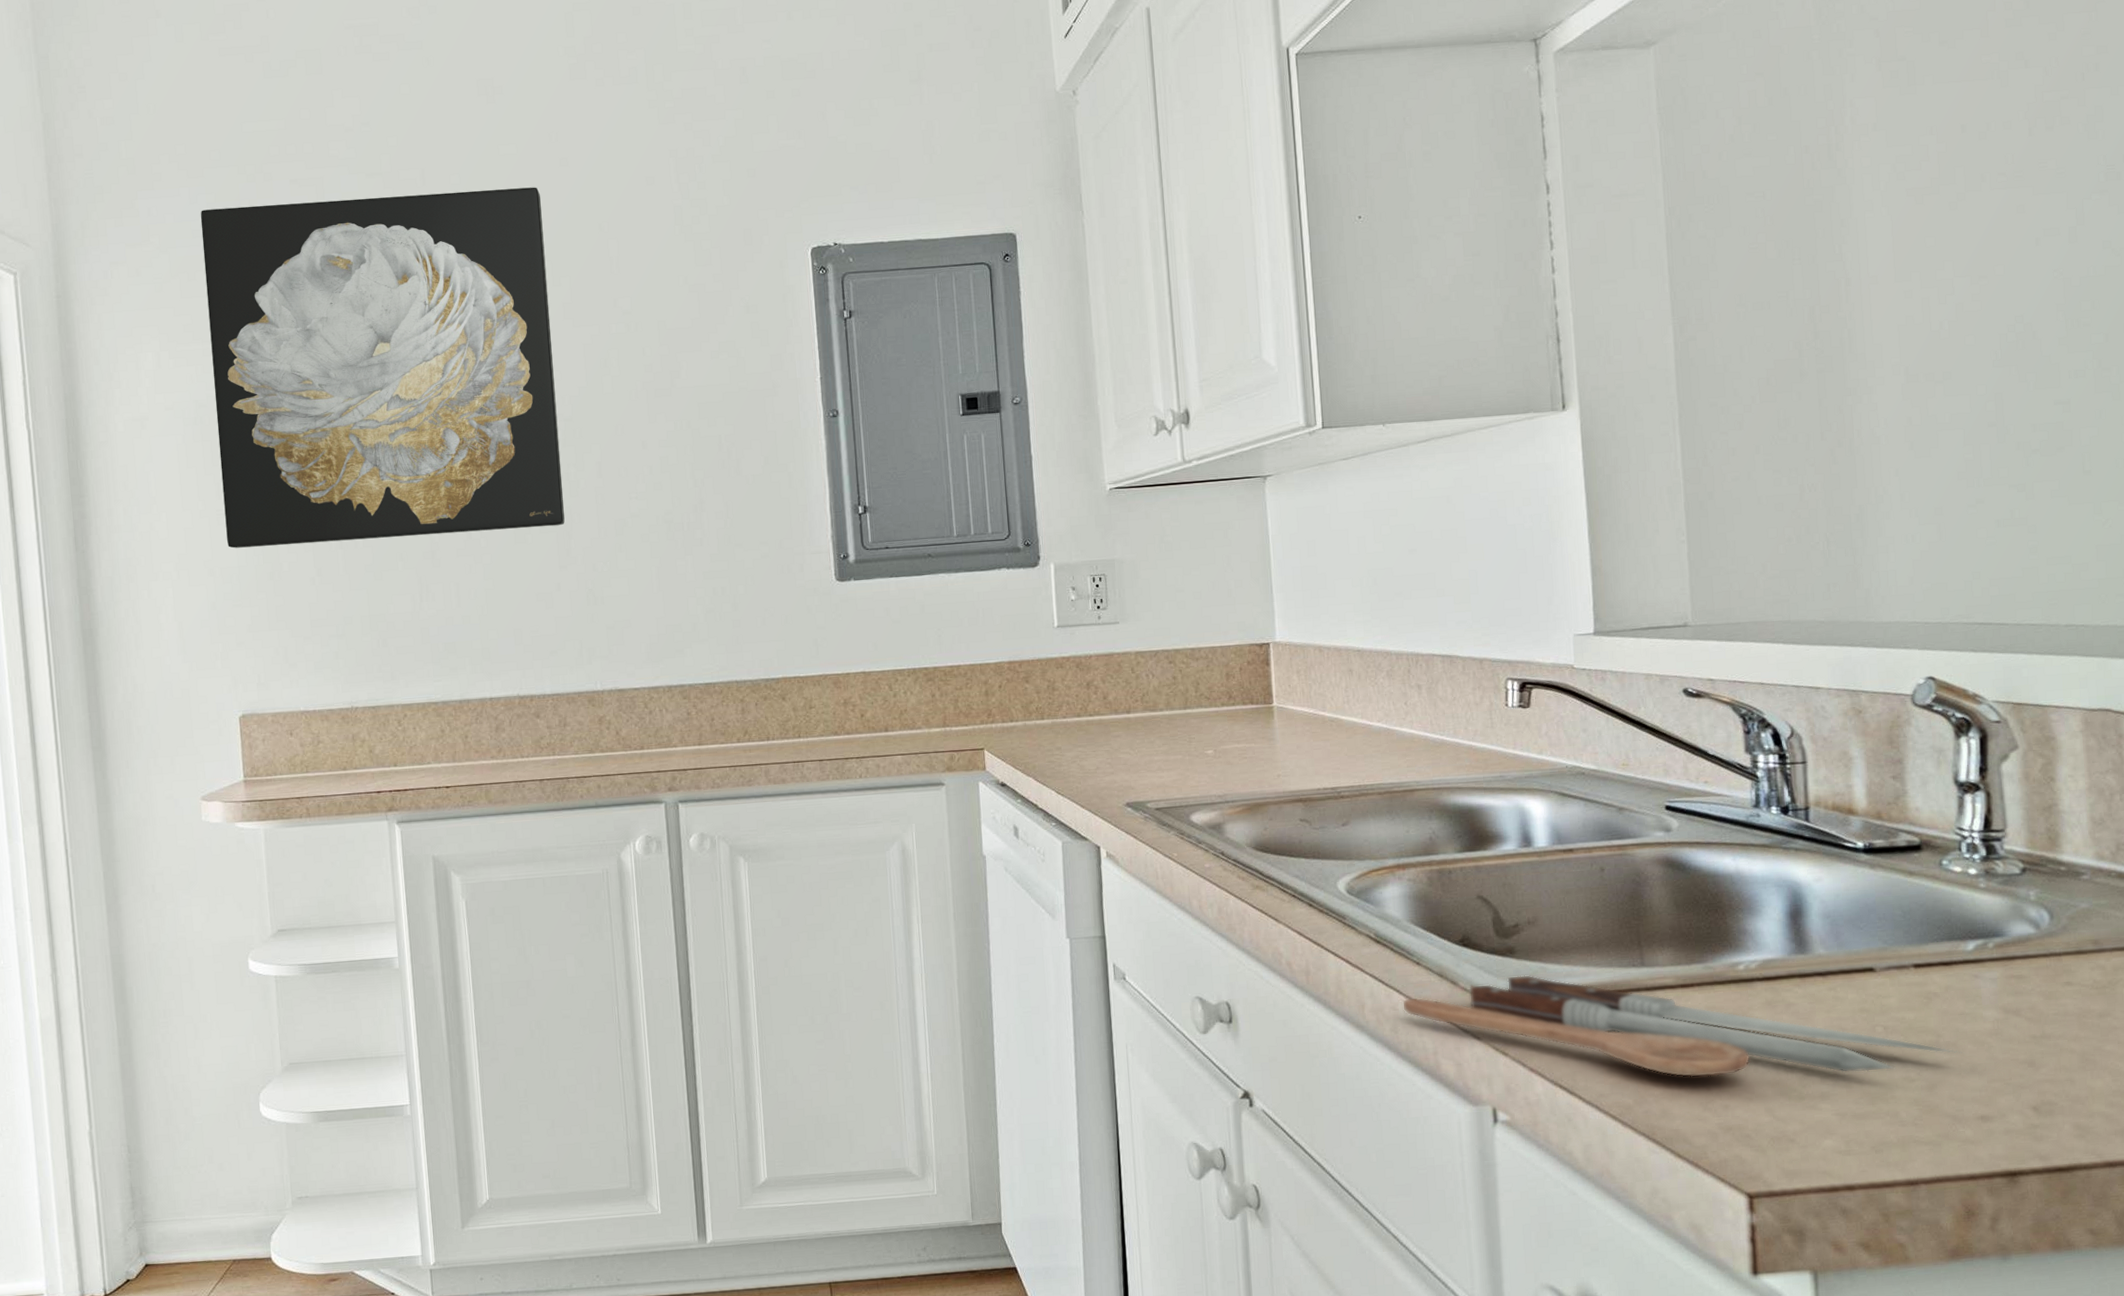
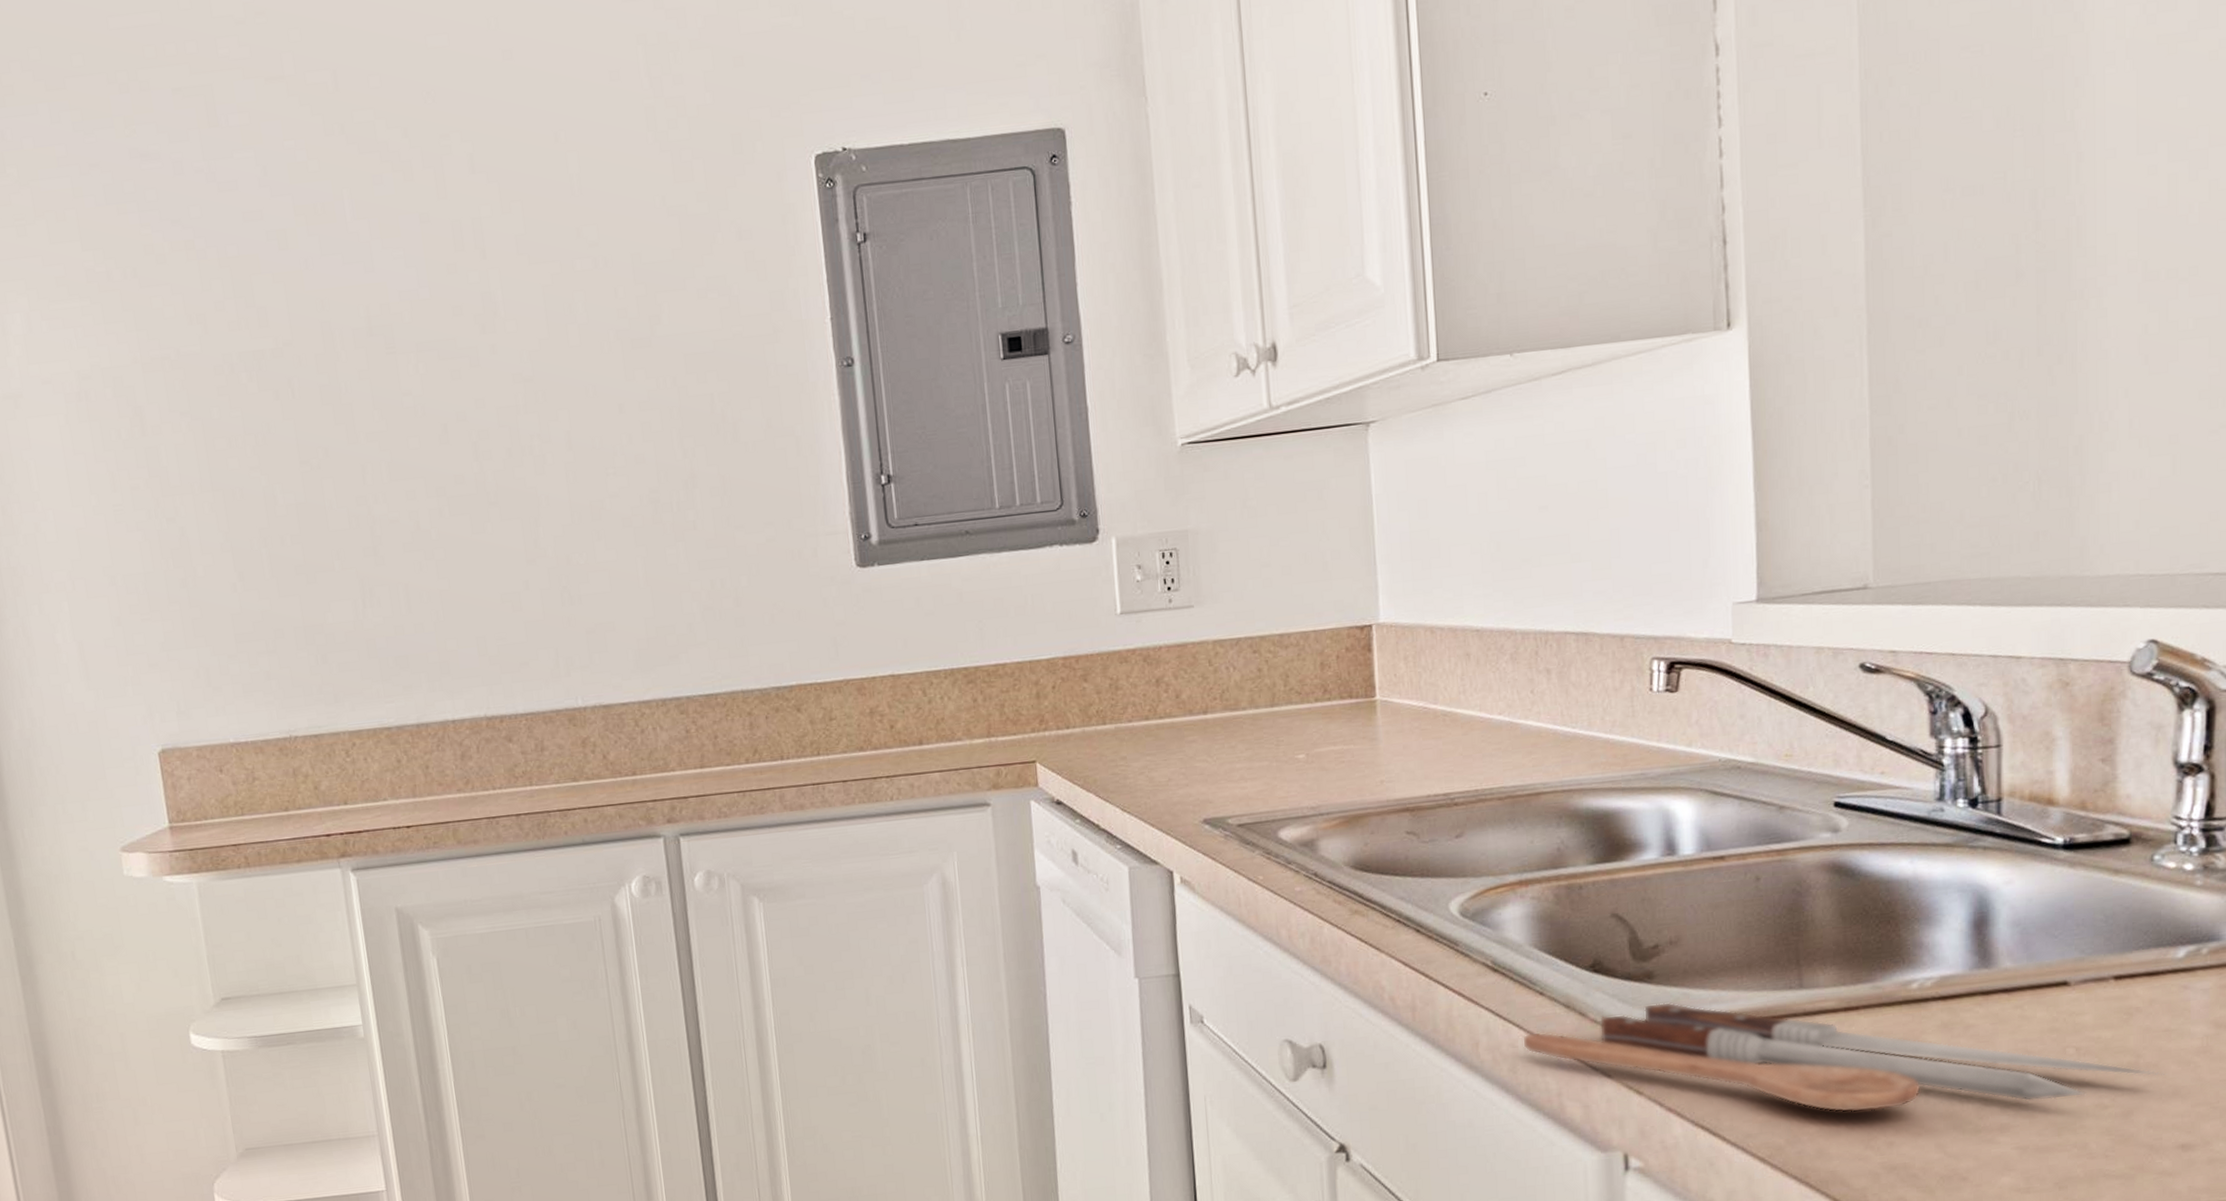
wall art: present [200,187,565,548] -> none [65,88,530,551]

